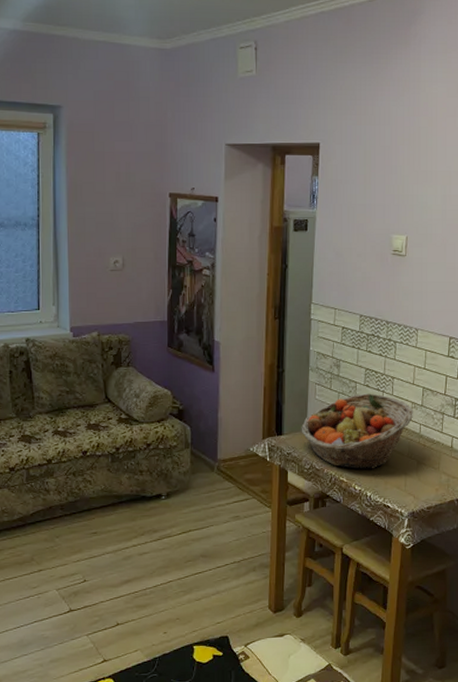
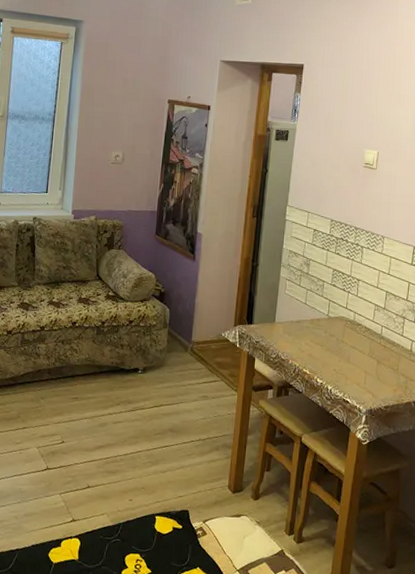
fruit basket: present [301,393,414,469] -> none [270,292,377,365]

